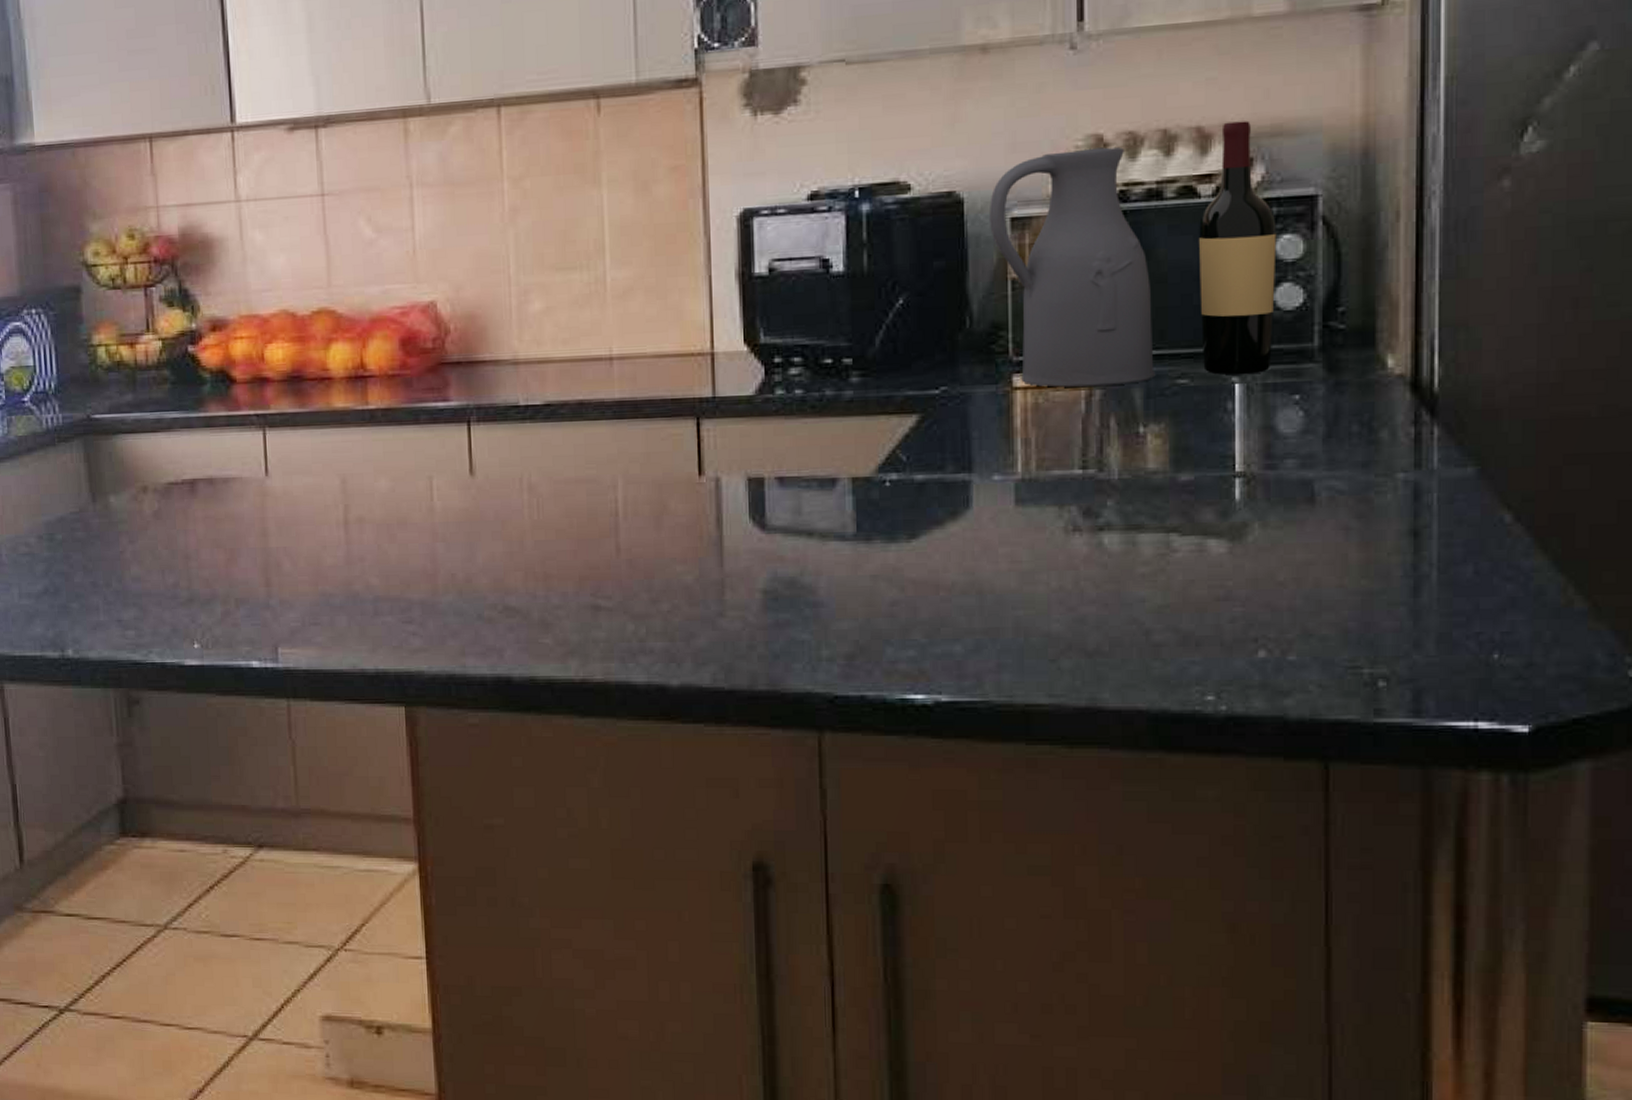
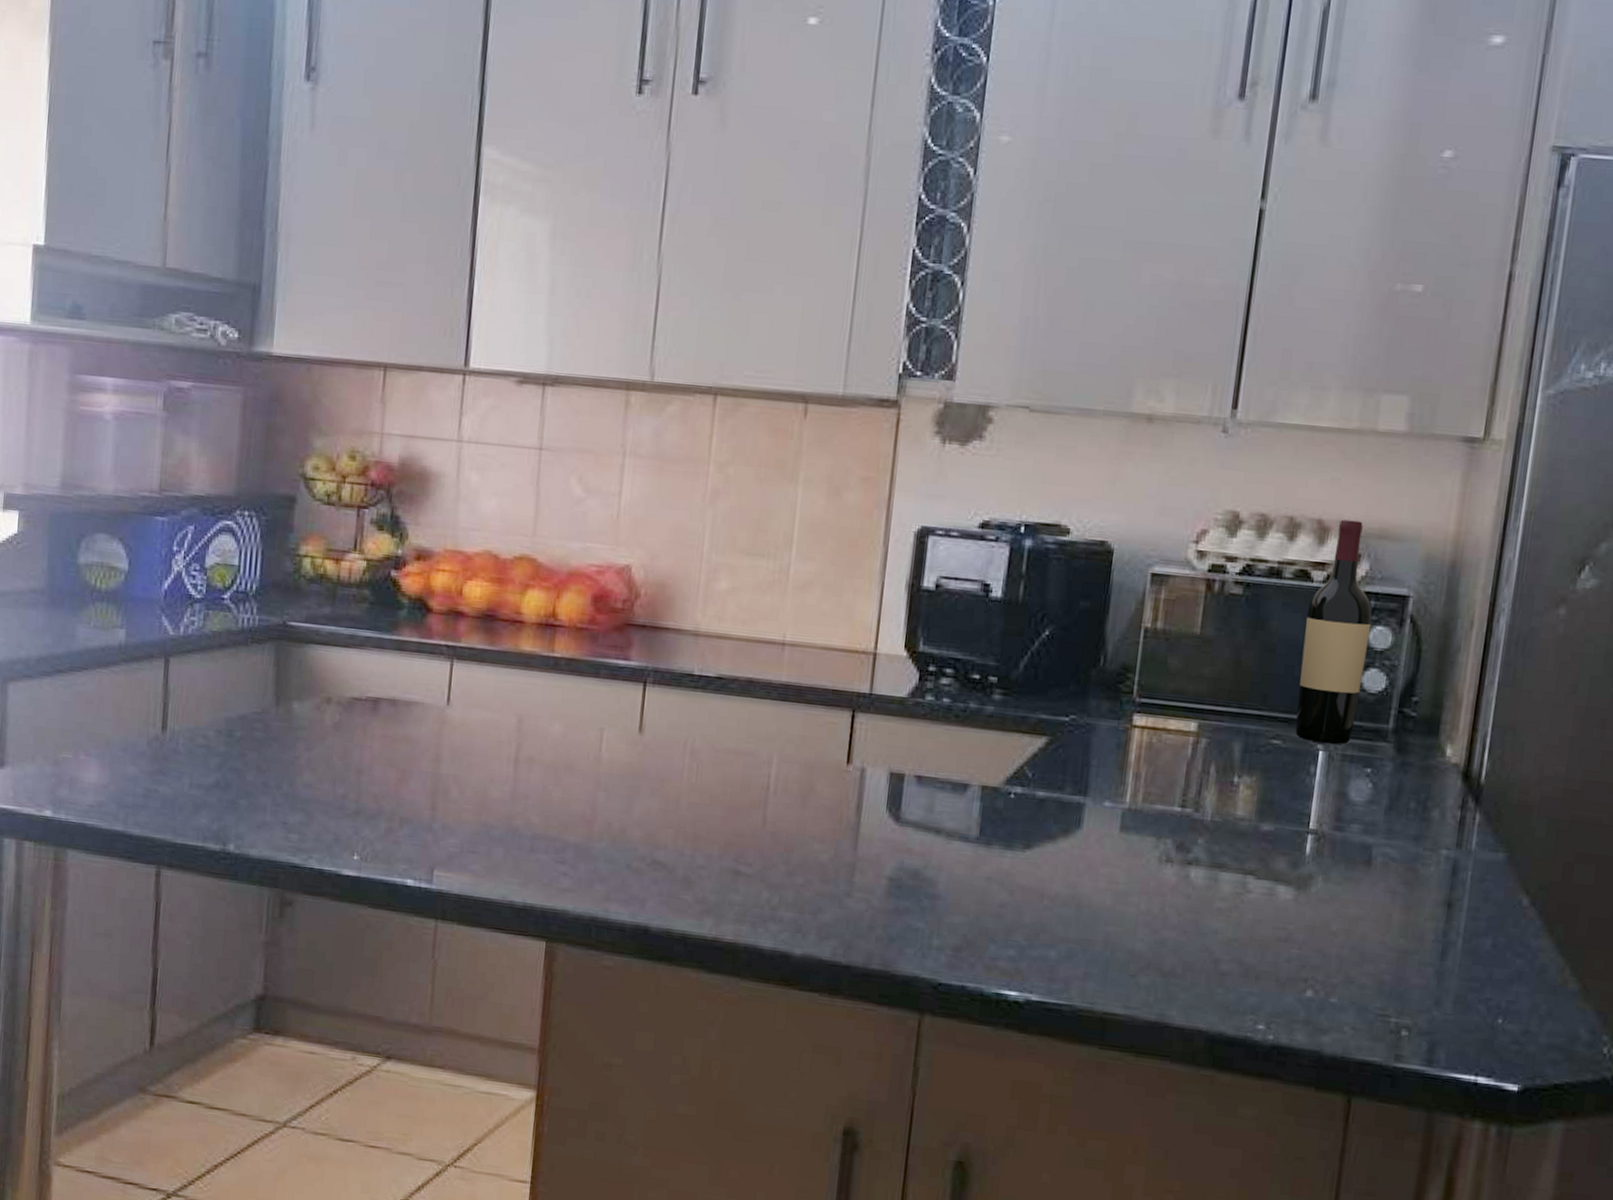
ceramic pitcher: present [990,147,1154,388] -> none [1133,521,1261,738]

